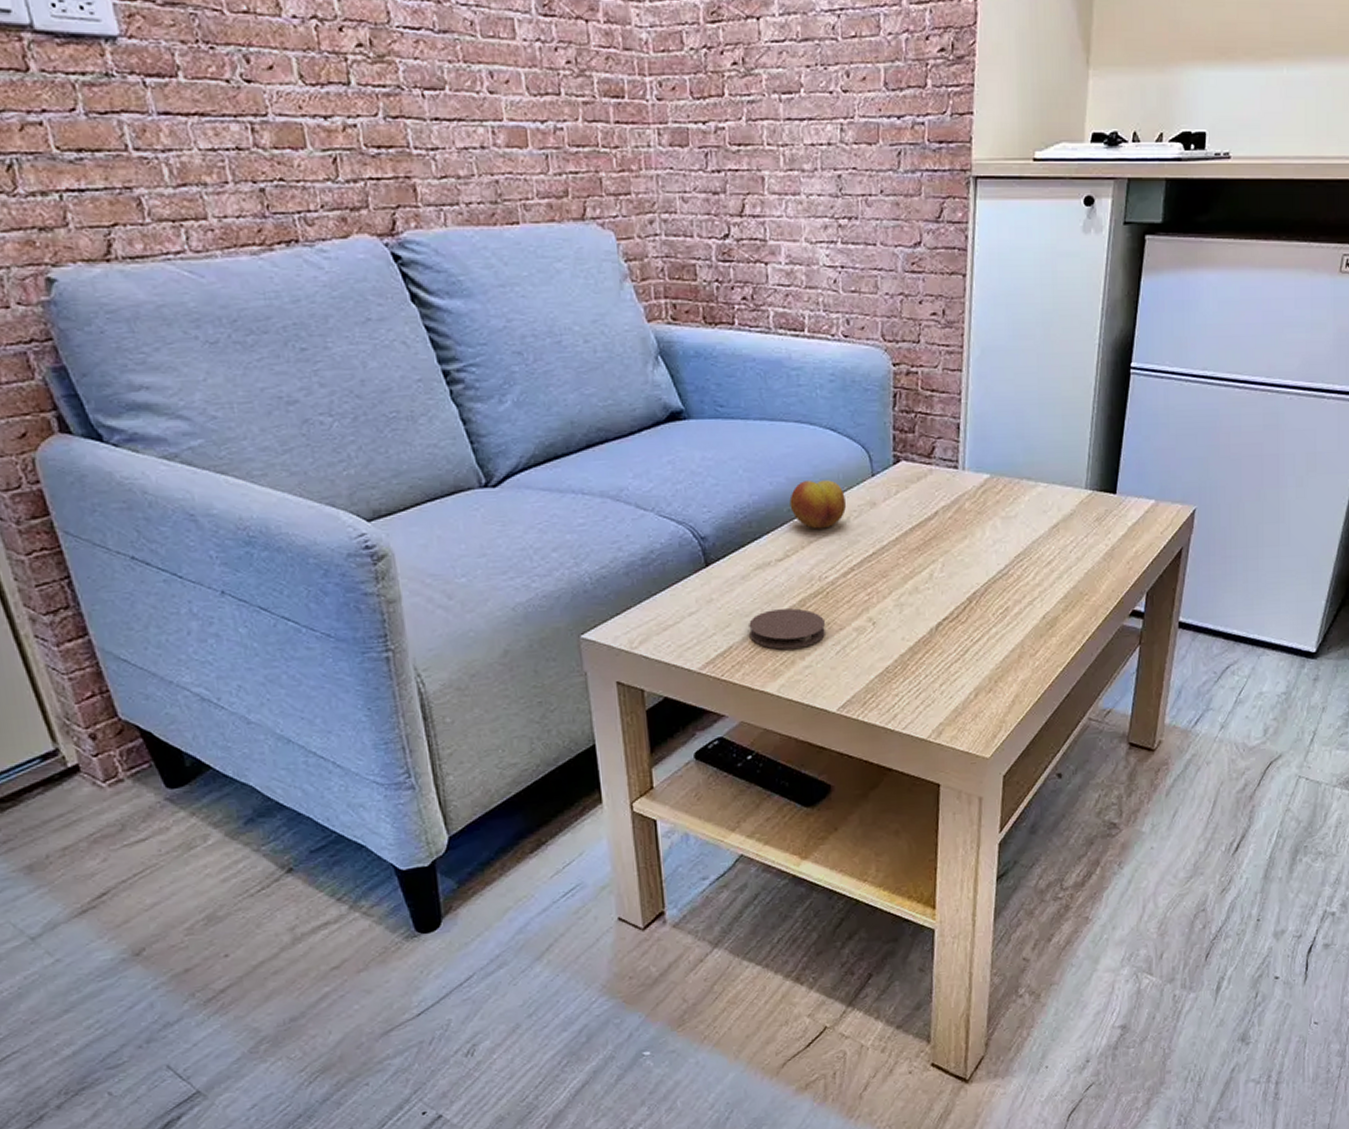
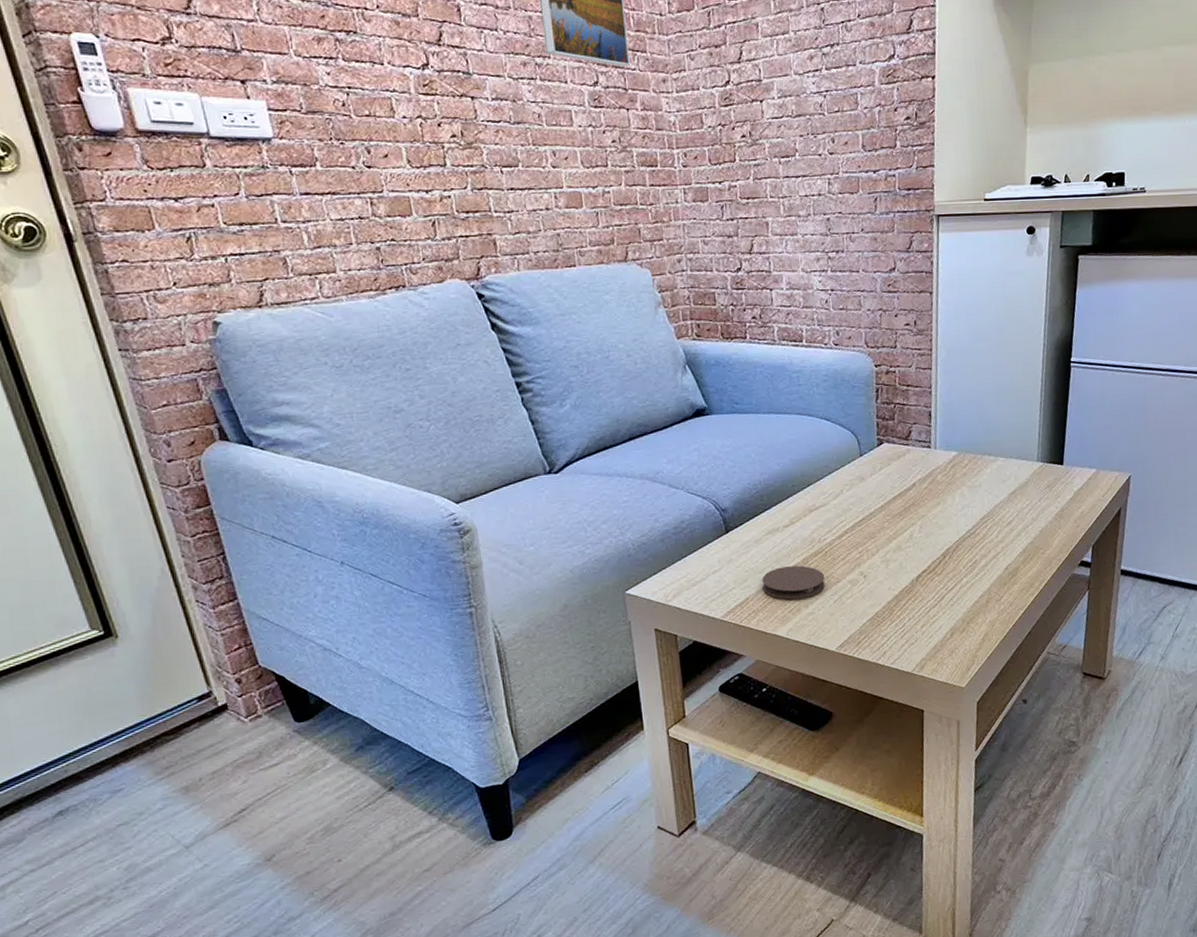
fruit: present [789,480,846,529] -> none [793,460,839,501]

